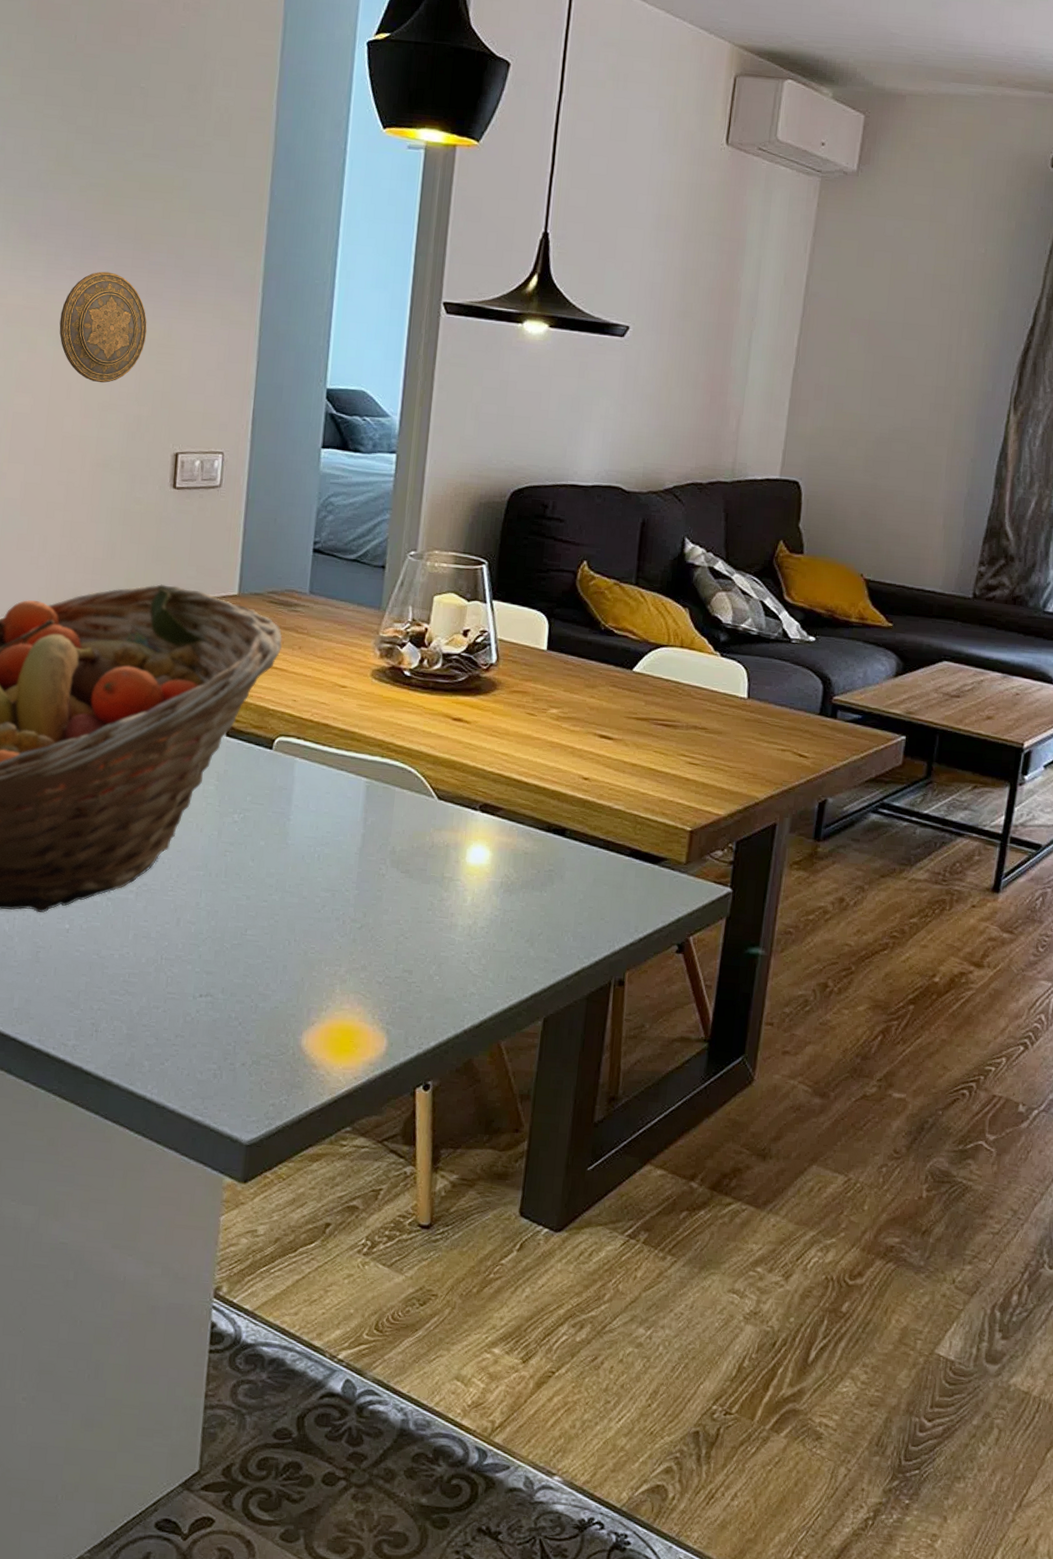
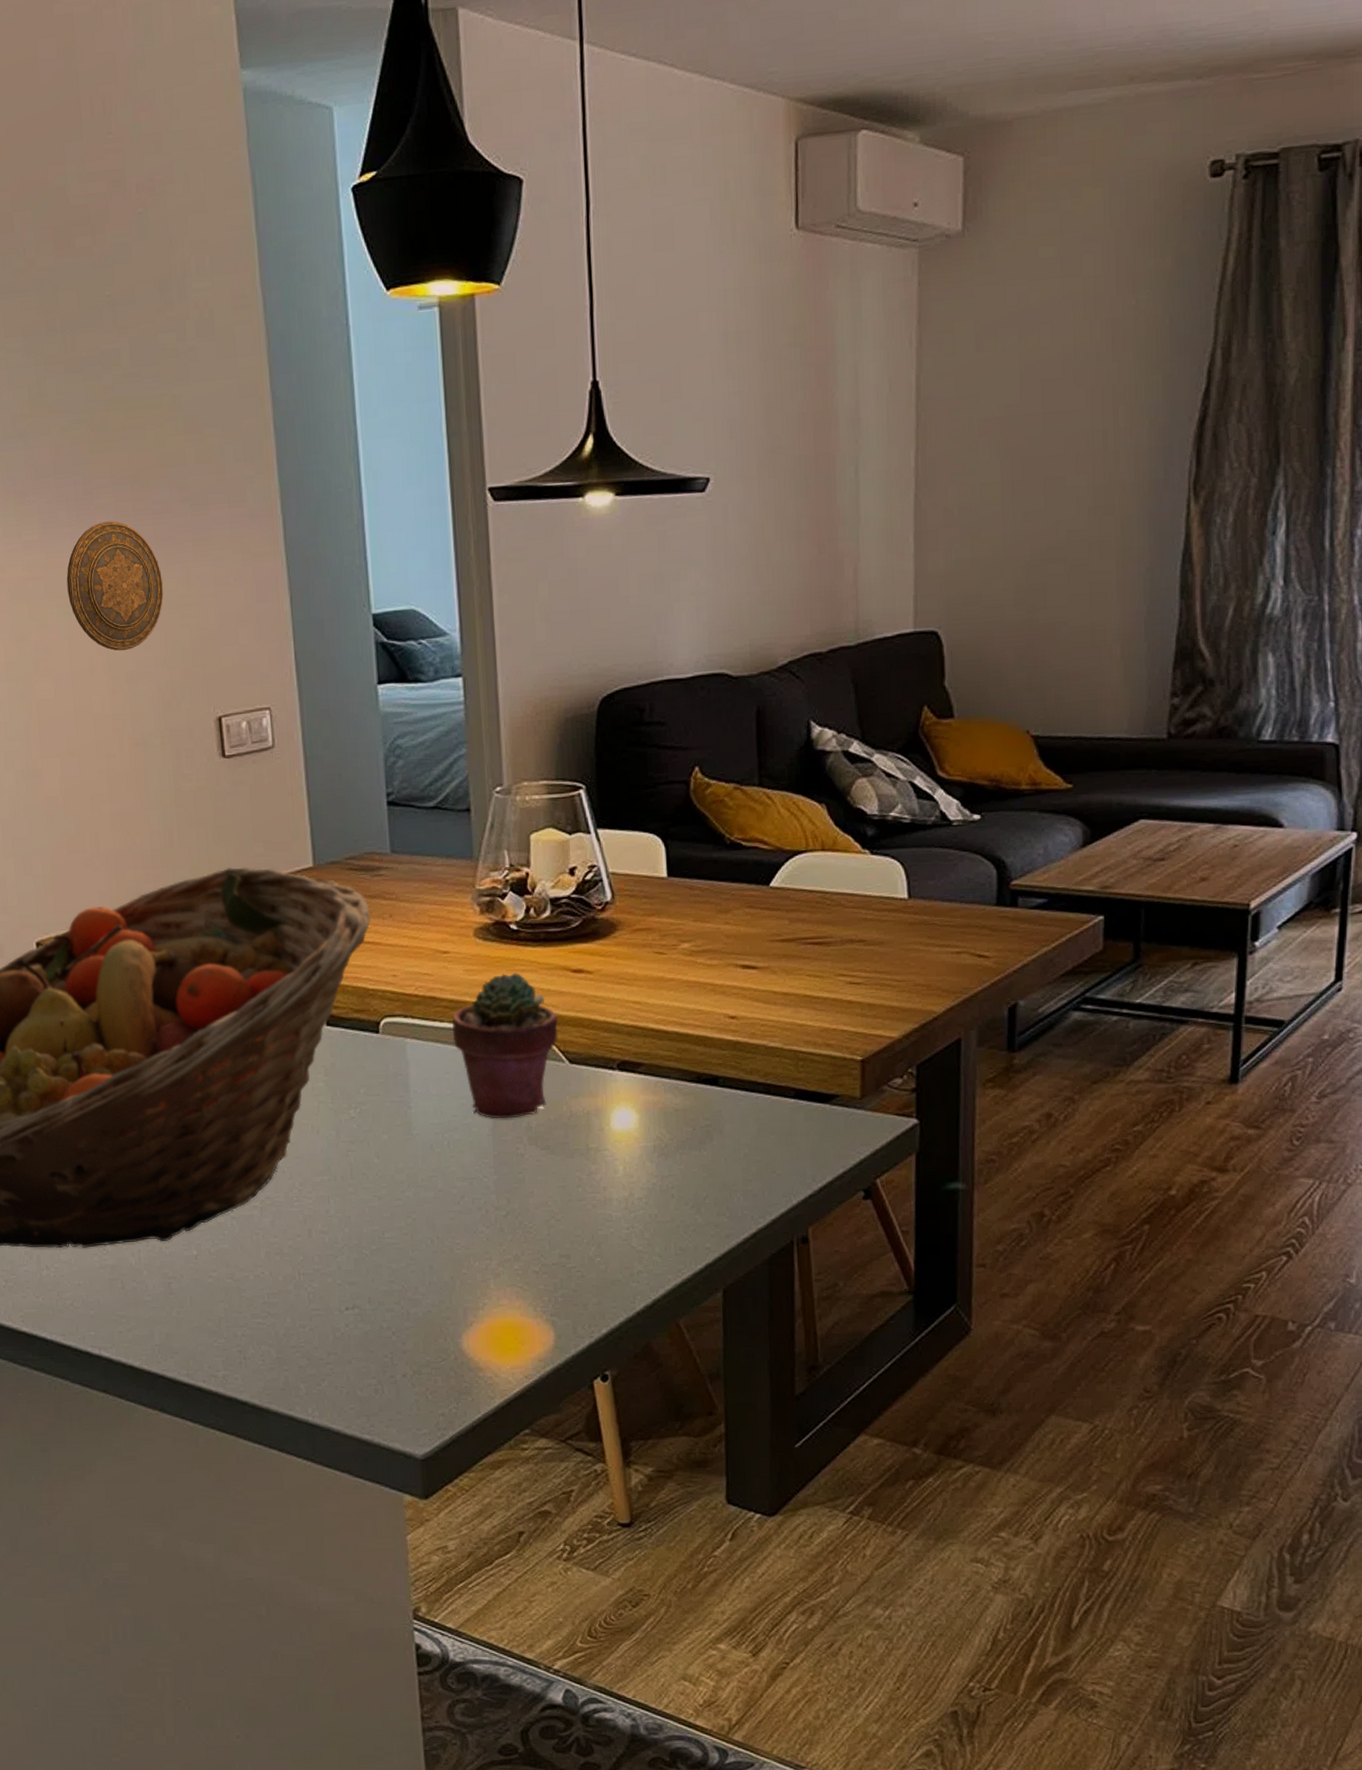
potted succulent: none [338,712,434,842] -> present [452,973,559,1119]

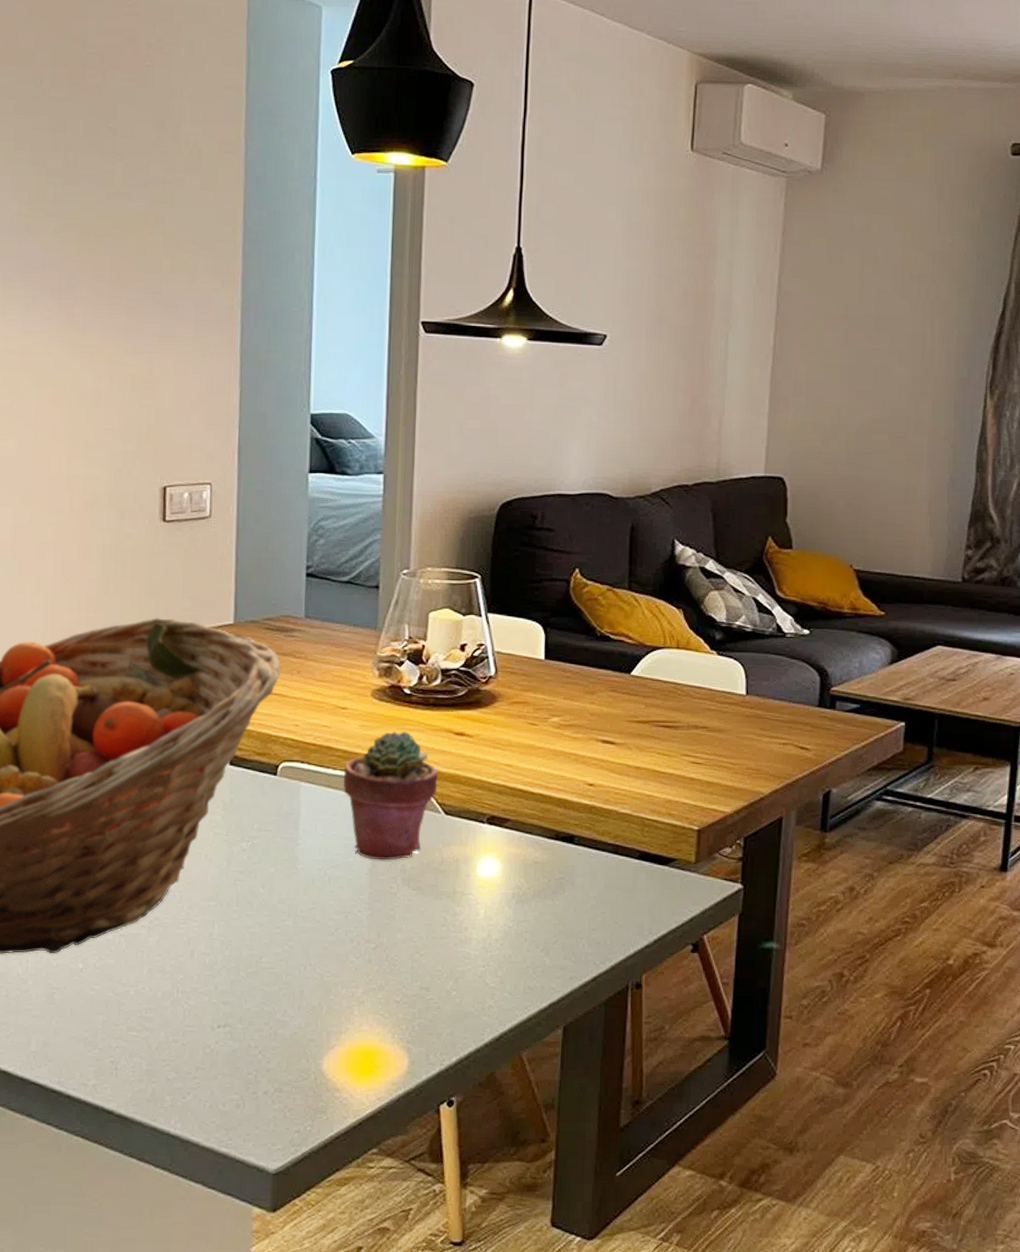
decorative plate: present [66,521,164,651] -> none [40,311,129,422]

